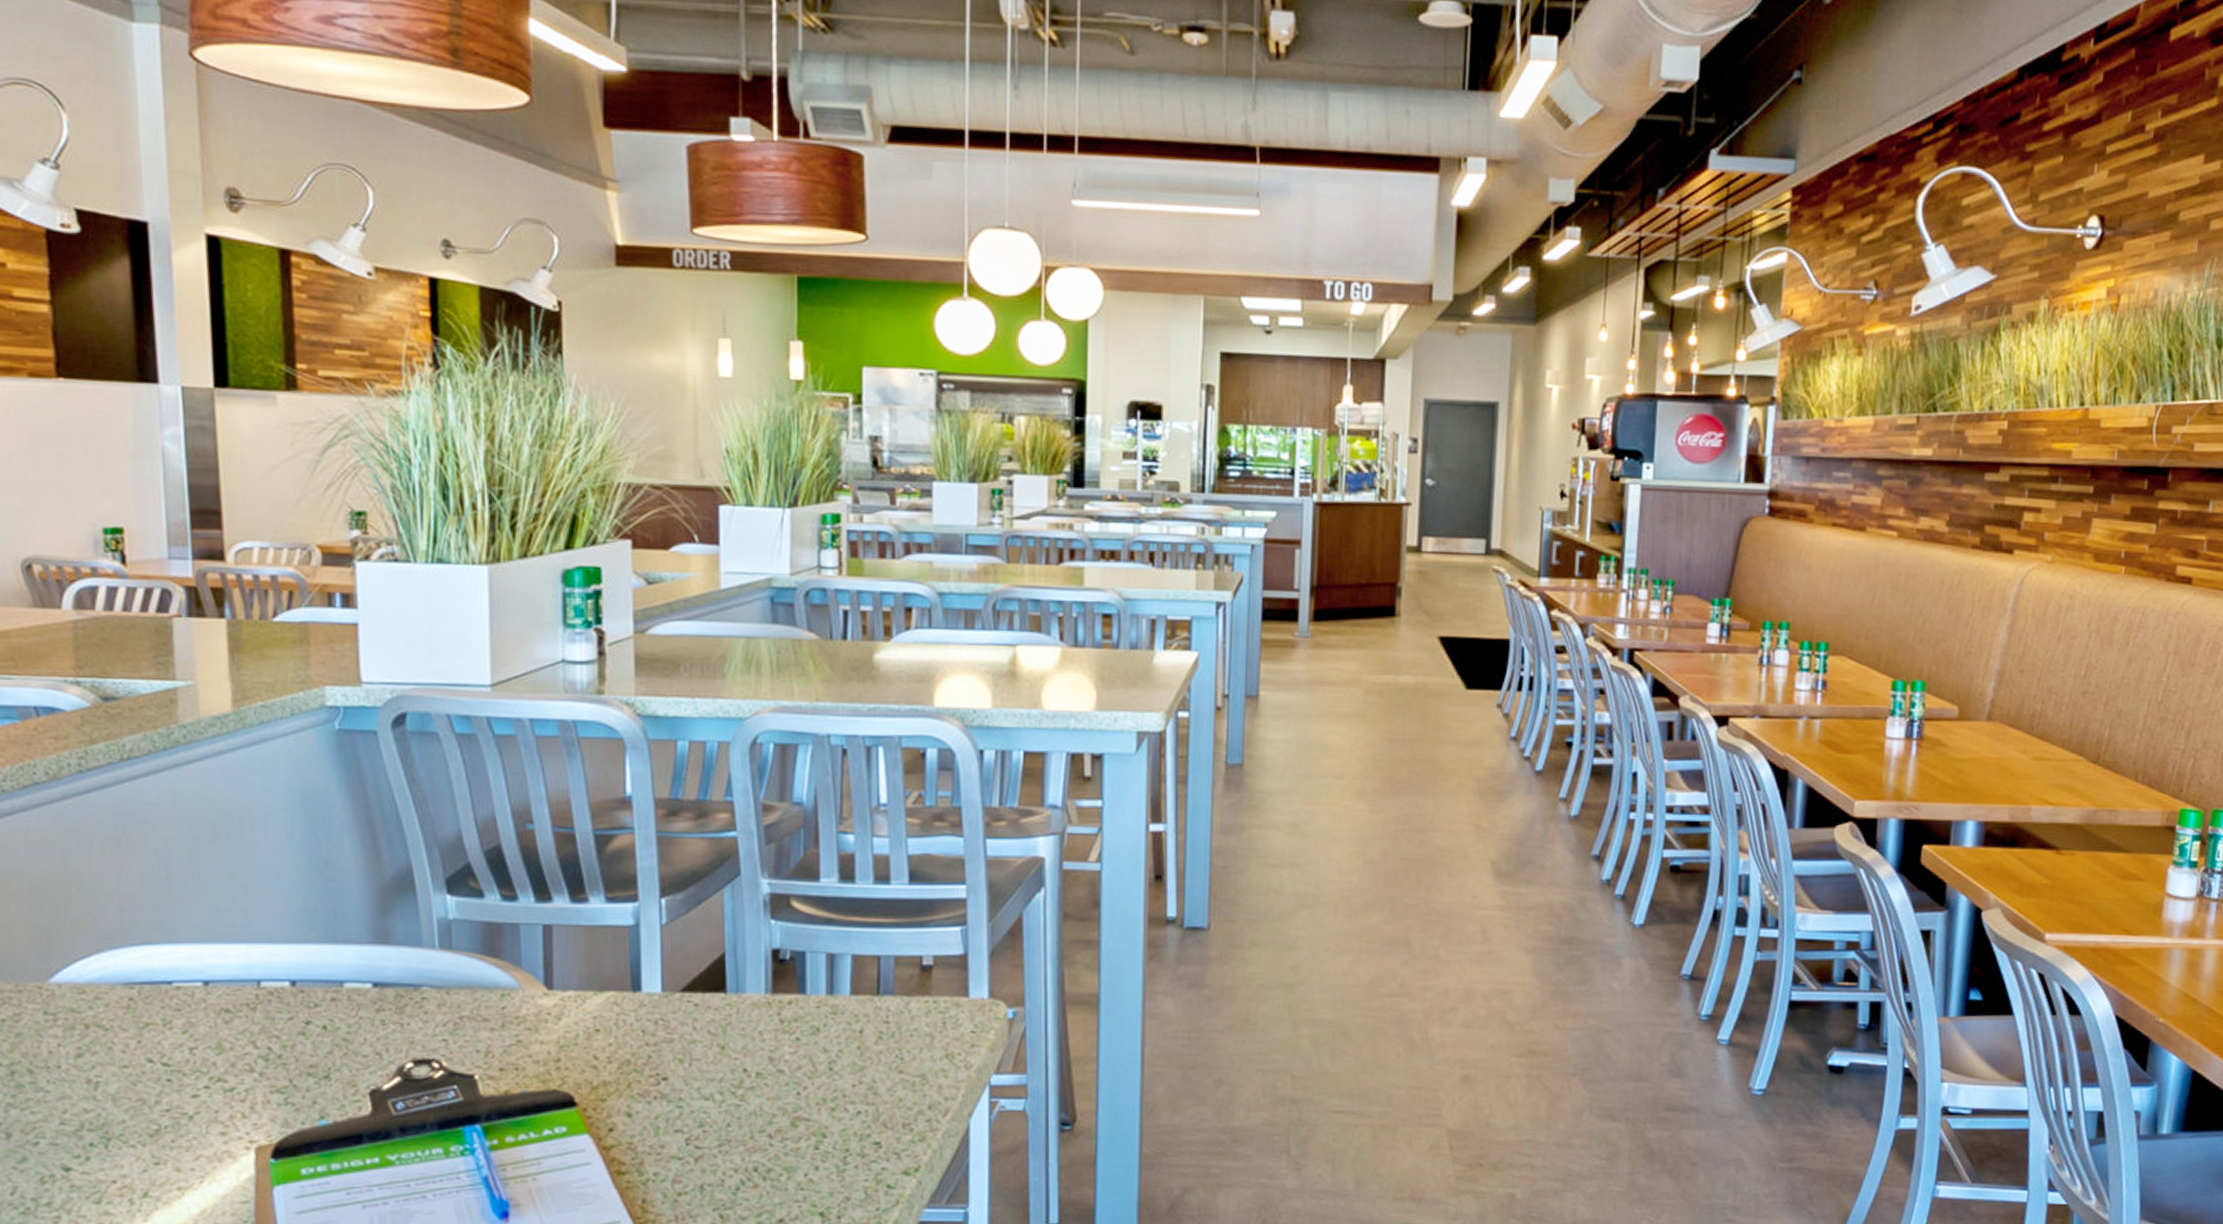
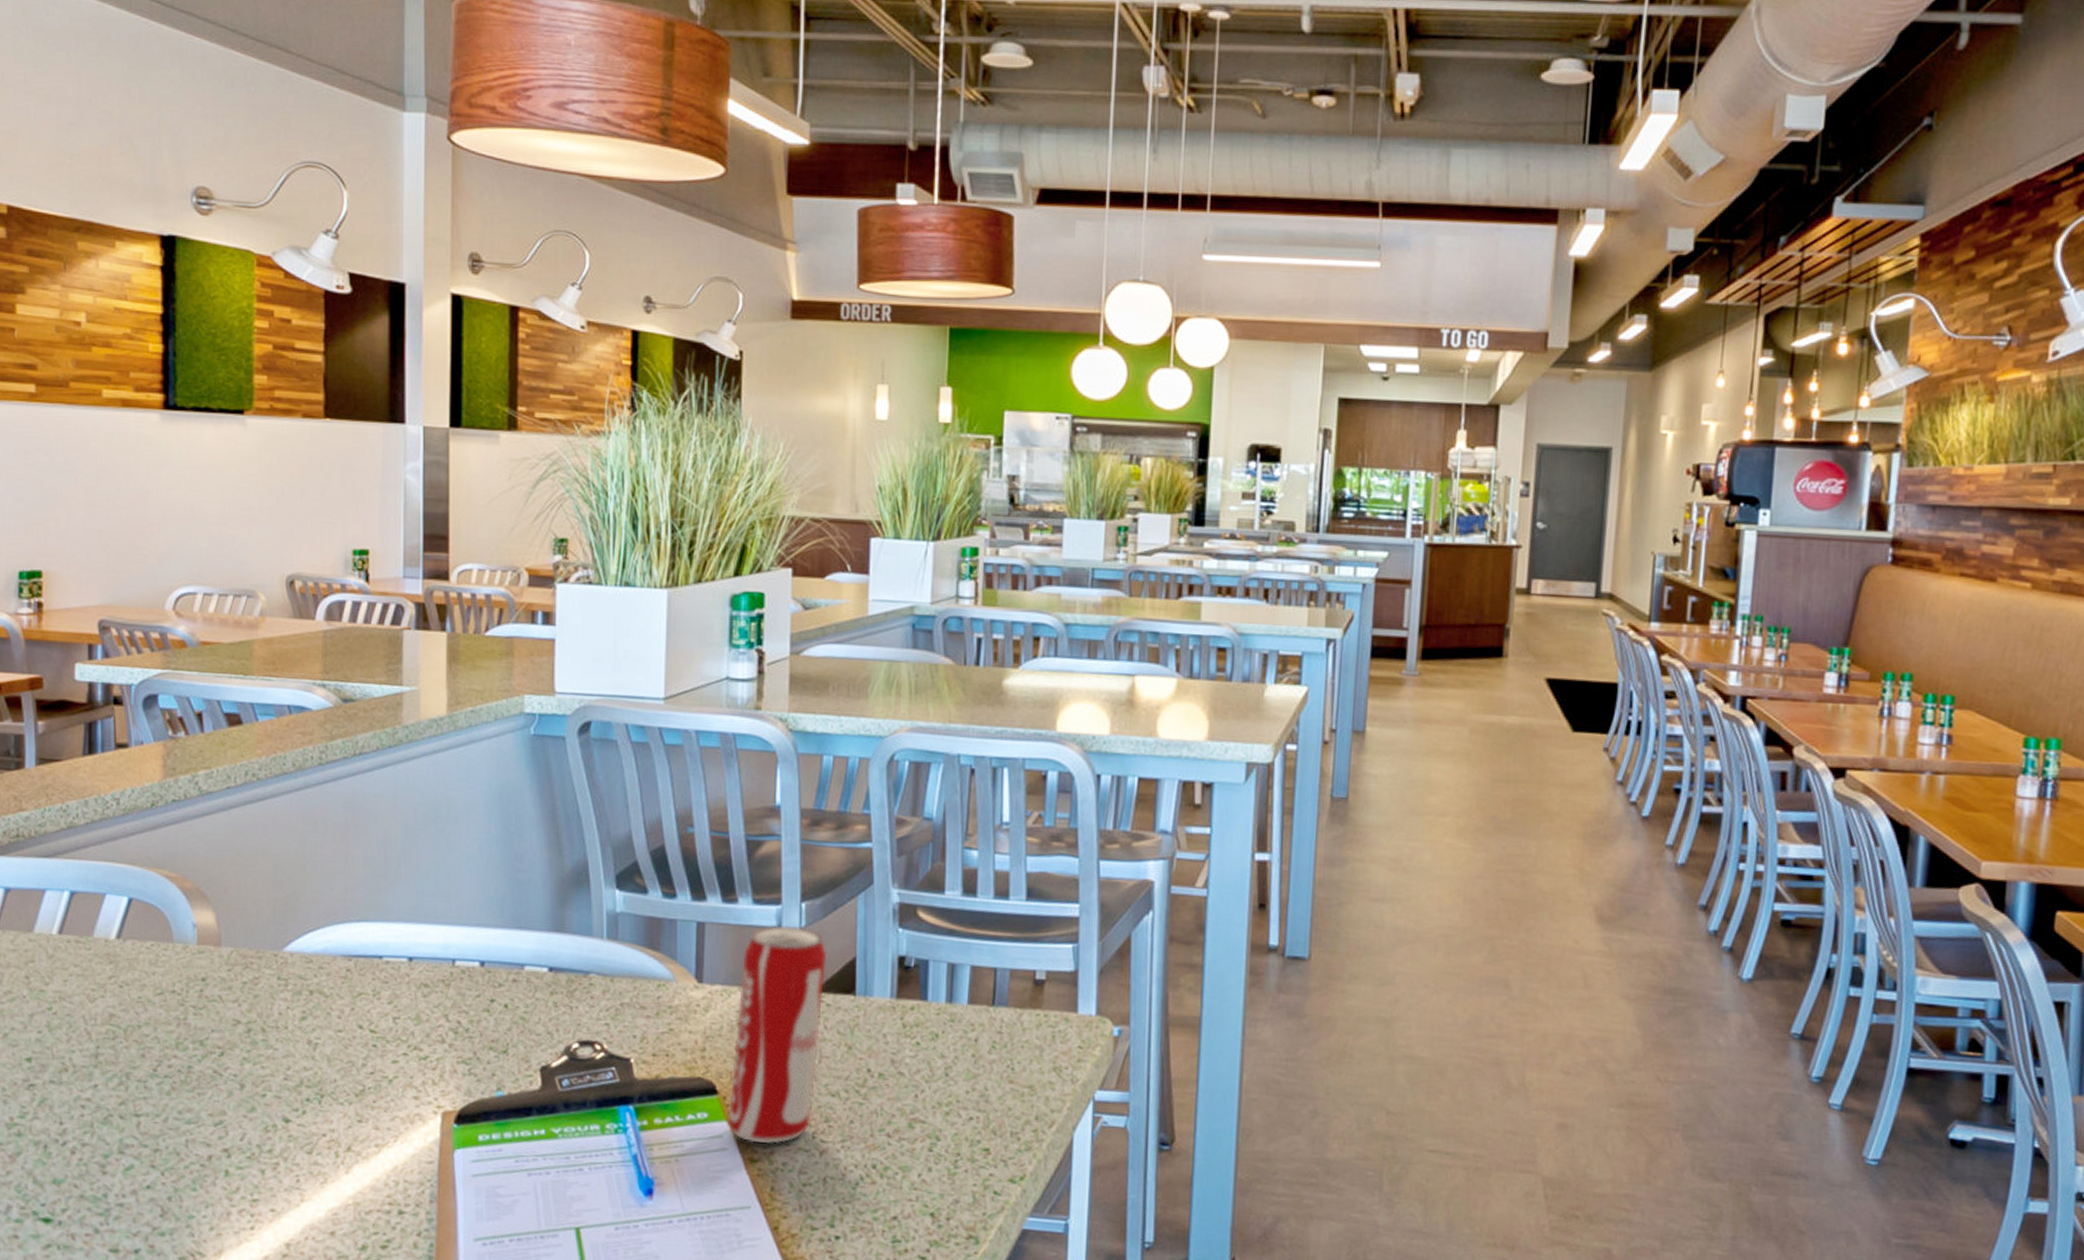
beverage can: none [589,923,693,1155] -> present [727,925,827,1144]

